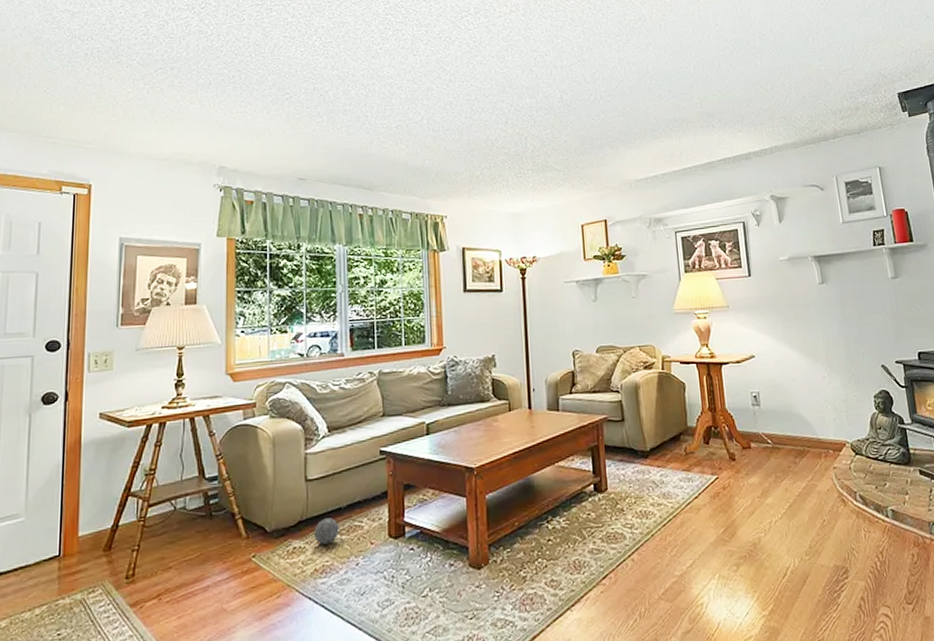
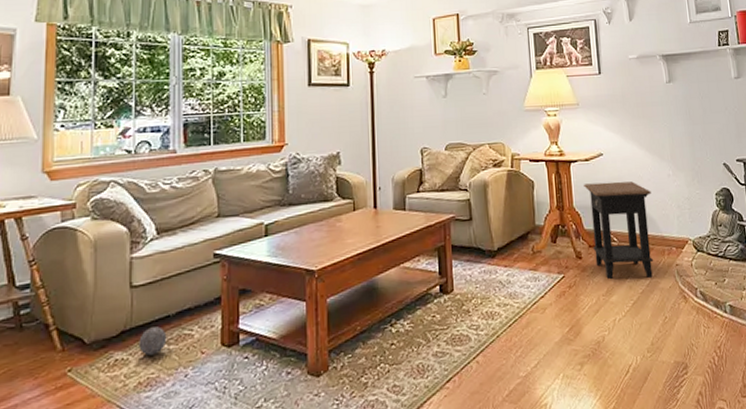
side table: none [736,383,810,482] -> present [584,181,654,280]

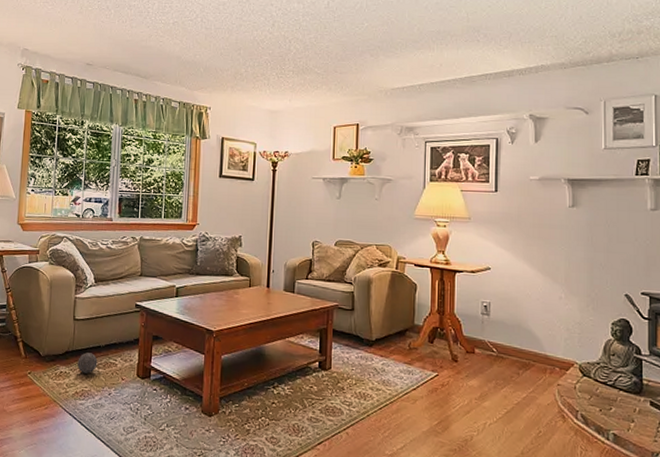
side table: present [584,181,654,280] -> none [467,294,539,393]

